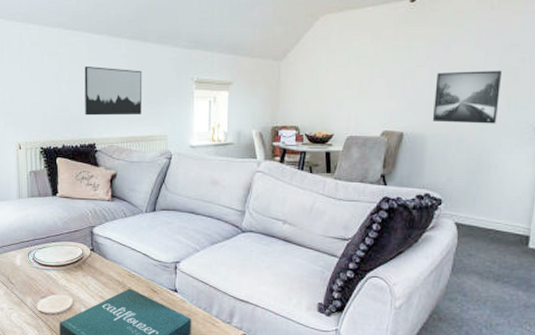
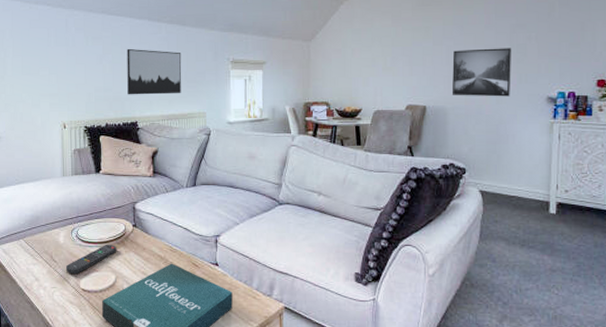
remote control: none [22,267,74,297] -> present [65,244,117,275]

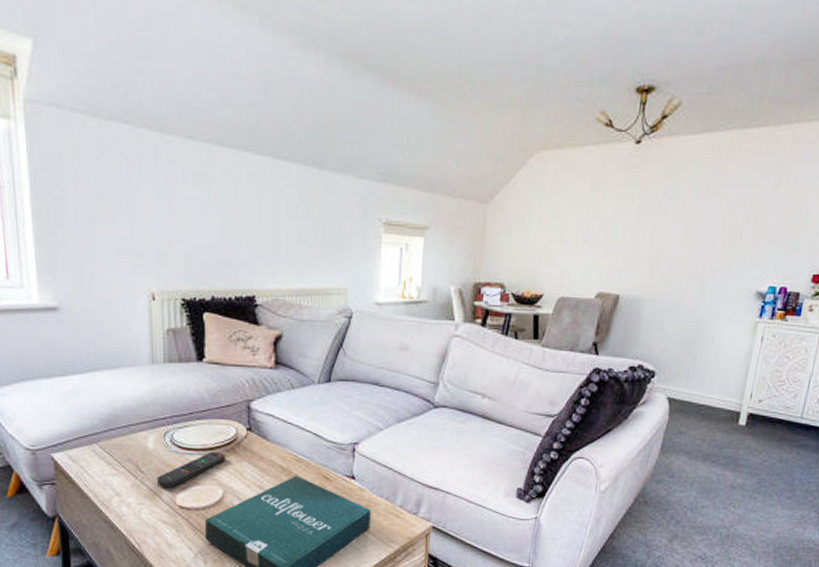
wall art: present [127,48,182,95] -> none [242,195,318,262]
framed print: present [451,48,511,97] -> none [650,228,725,289]

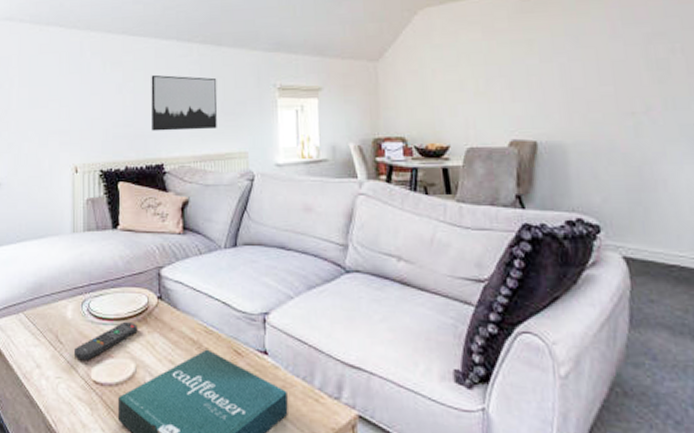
wall art: none [242,195,318,262] -> present [151,74,218,131]

